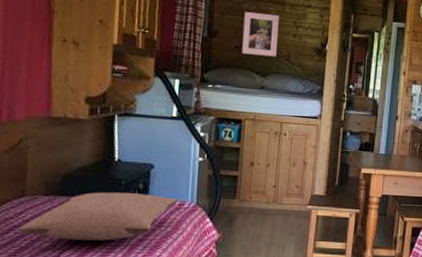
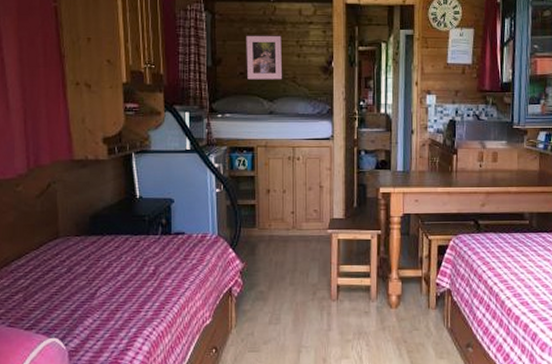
pillow: present [20,192,177,241] -> none [58,228,199,277]

